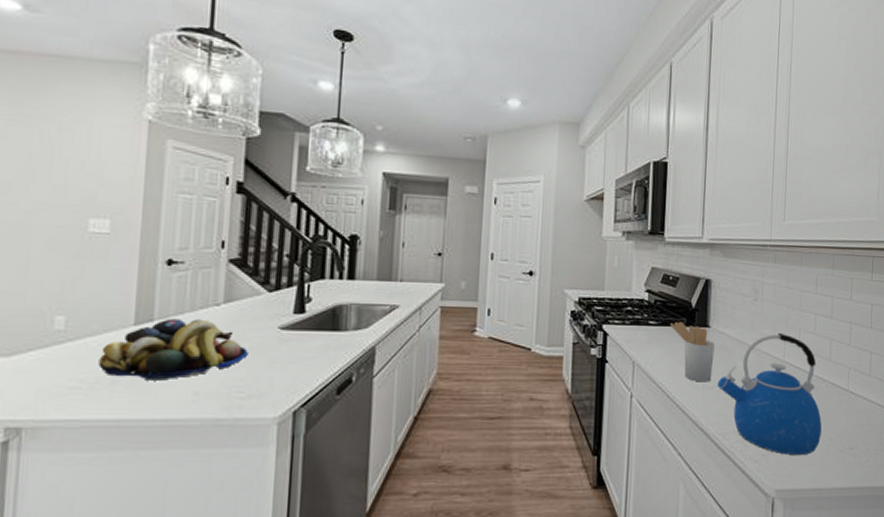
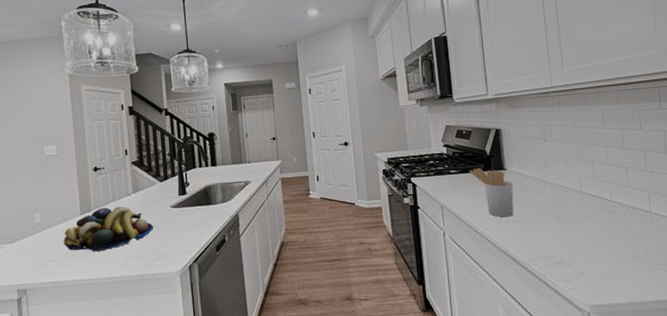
kettle: present [717,332,822,456] -> none [520,167,629,275]

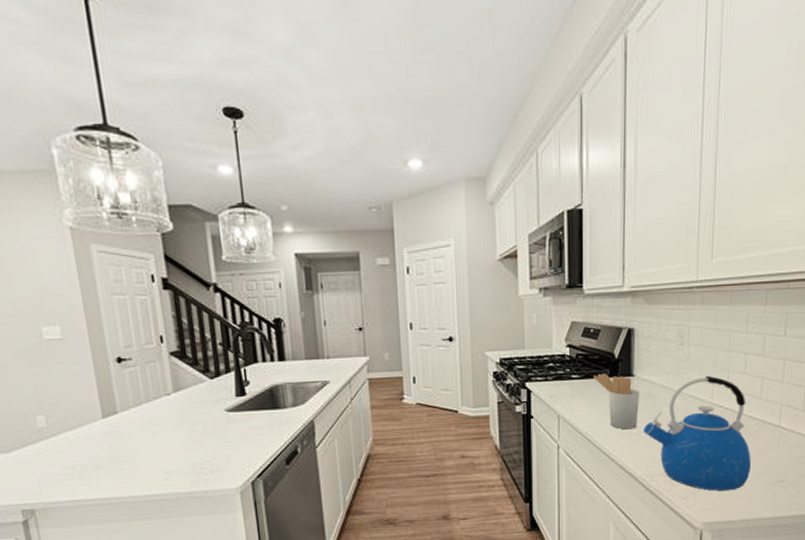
fruit bowl: present [63,206,154,252] -> none [80,408,204,464]
kettle: none [520,167,629,275] -> present [643,375,751,491]

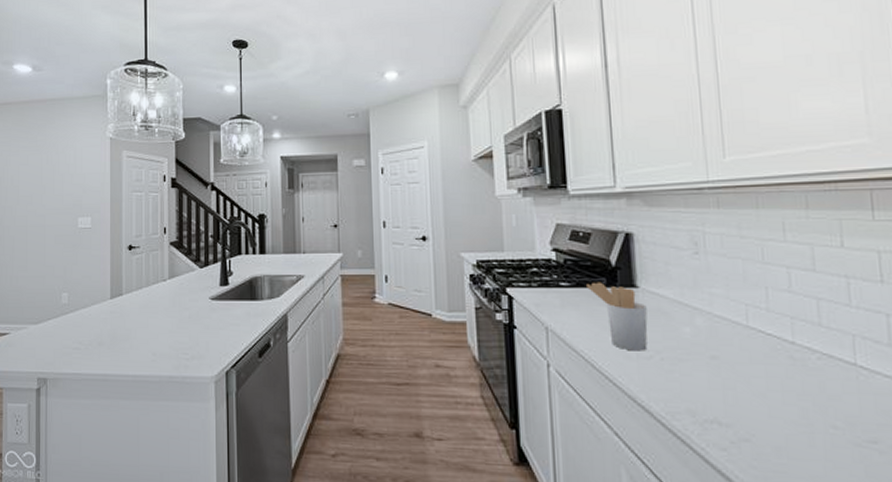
kettle: present [643,375,751,491] -> none [656,291,820,447]

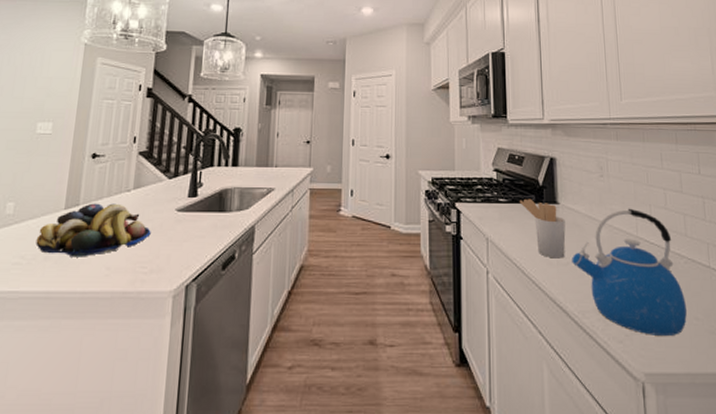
fruit bowl: none [90,293,189,343] -> present [35,203,151,257]
kettle: none [656,291,820,447] -> present [572,208,687,337]

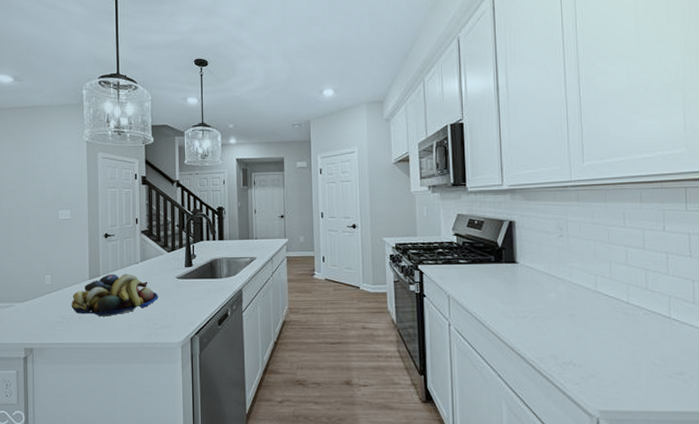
utensil holder: present [520,198,566,259] -> none [479,259,524,312]
kettle: present [572,208,687,337] -> none [530,265,644,380]

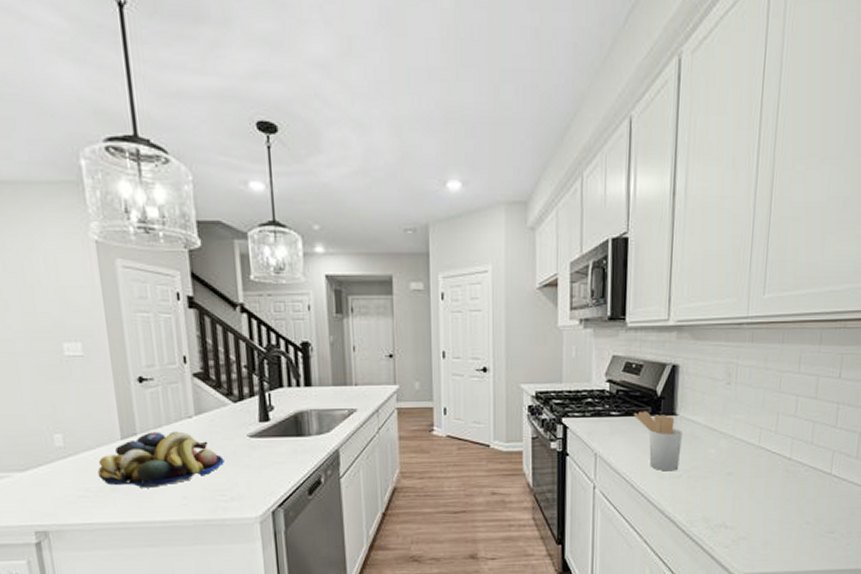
utensil holder: none [479,259,524,312] -> present [634,411,682,471]

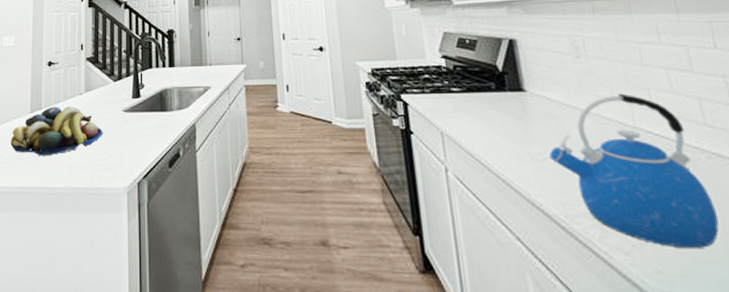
utensil holder: present [634,411,682,471] -> none [477,86,541,154]
kettle: none [685,417,799,541] -> present [549,93,719,249]

